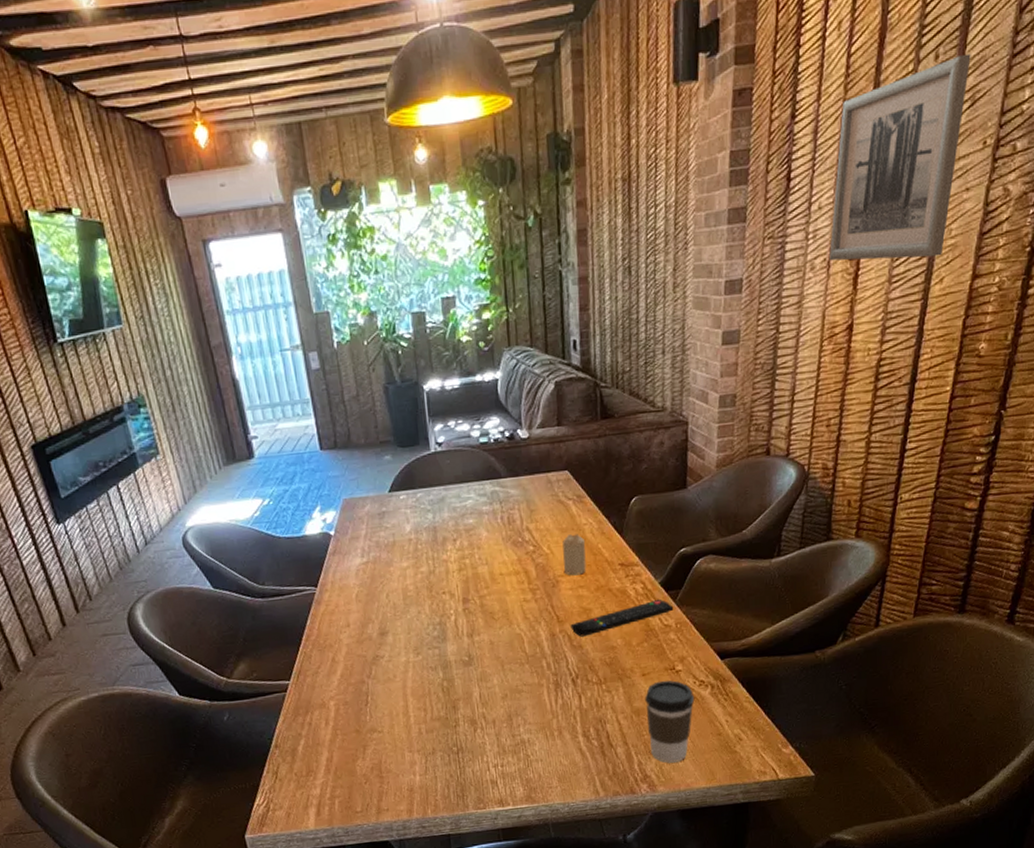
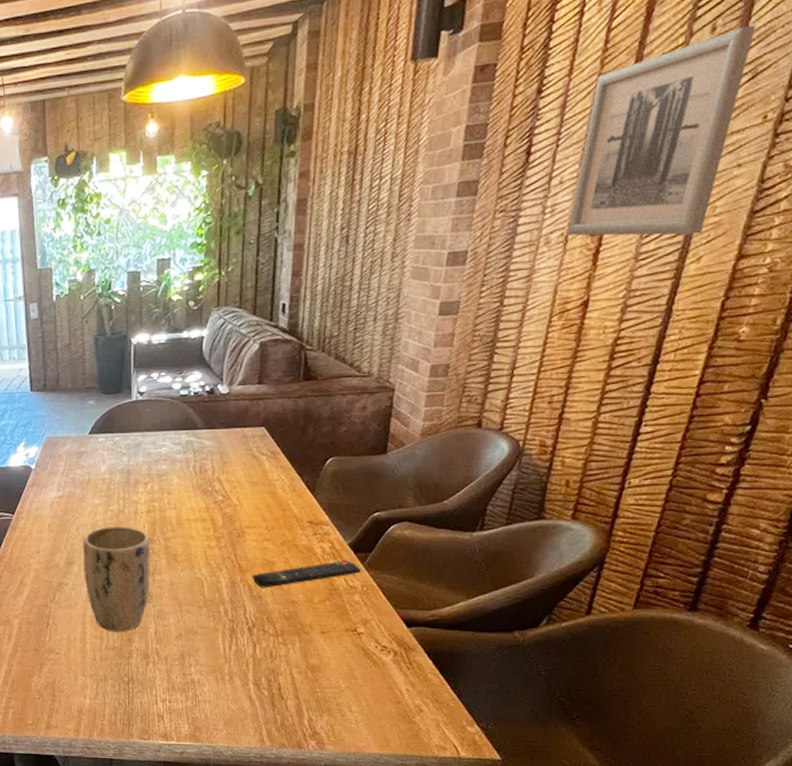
plant pot: none [394,587,470,702] -> present [82,525,150,632]
candle: present [562,534,586,576] -> none [250,488,276,528]
coffee cup: present [645,680,695,763] -> none [321,640,375,724]

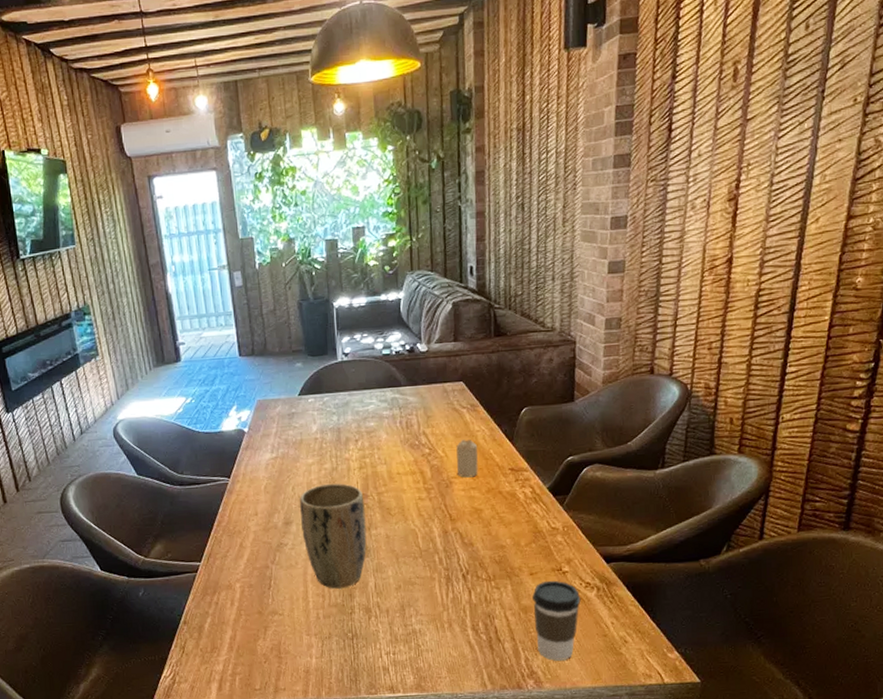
candle: none [250,488,276,528] -> present [456,439,478,478]
remote control: present [252,559,361,588] -> none [462,503,561,535]
coffee cup: none [321,640,375,724] -> present [532,580,581,661]
wall art: present [566,24,756,236] -> none [708,24,840,202]

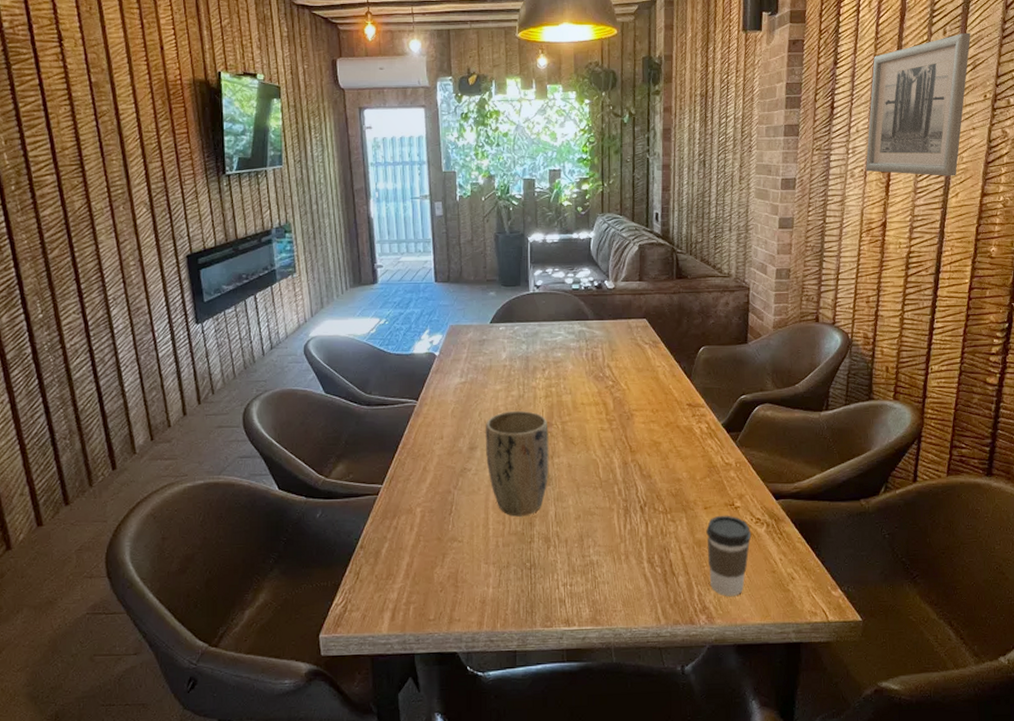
candle: present [456,439,478,478] -> none [637,374,659,411]
wall art: none [708,24,840,202] -> present [865,32,971,176]

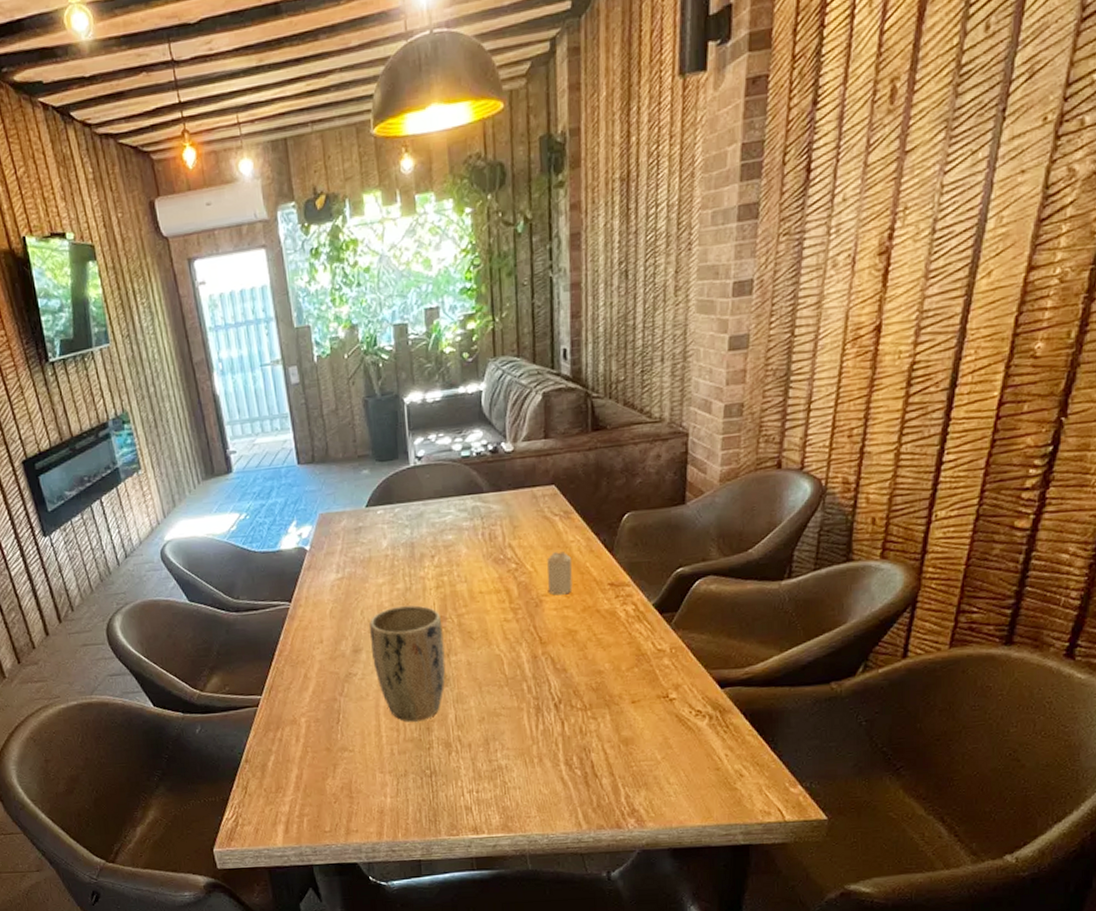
candle: none [637,374,659,411] -> present [547,551,573,596]
coffee cup: present [706,515,752,596] -> none [634,708,691,798]
wall art: present [865,32,971,176] -> none [853,20,1029,257]

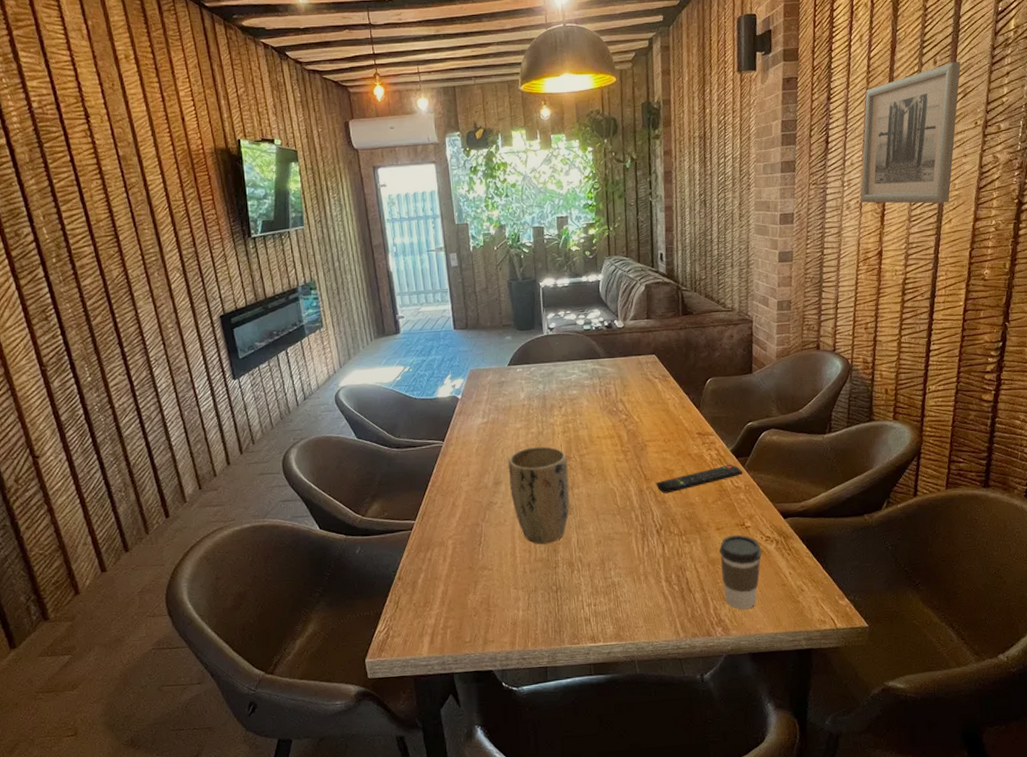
candle: present [547,551,573,596] -> none [650,406,670,441]
remote control: none [554,621,669,660] -> present [656,464,743,494]
coffee cup: none [634,708,691,798] -> present [719,534,762,609]
wall art: none [853,20,1029,257] -> present [860,61,961,204]

